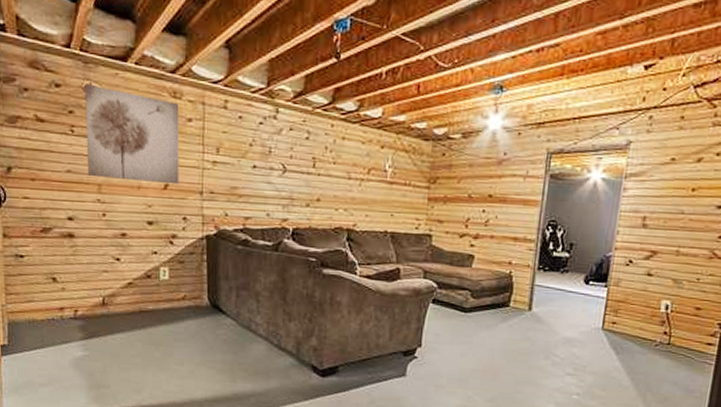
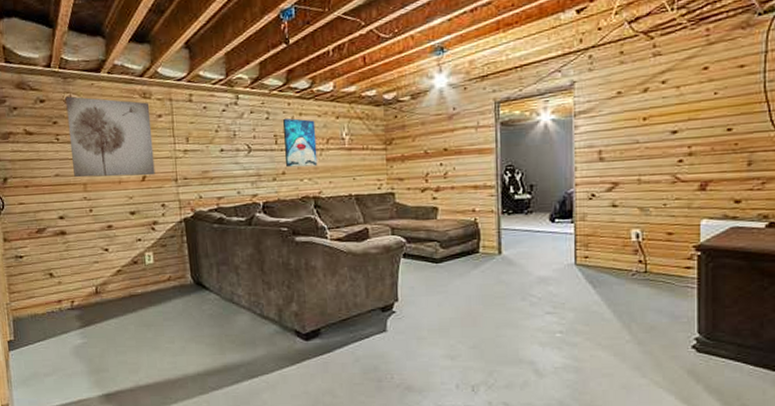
wall art: none [322,140,358,197] -> present [282,118,318,168]

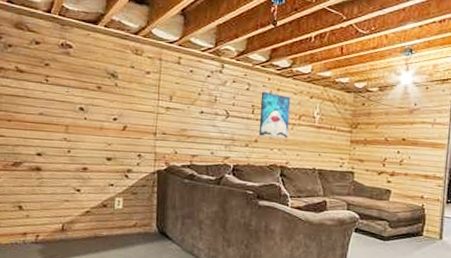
wall art: present [65,96,156,178] -> none [58,42,140,127]

